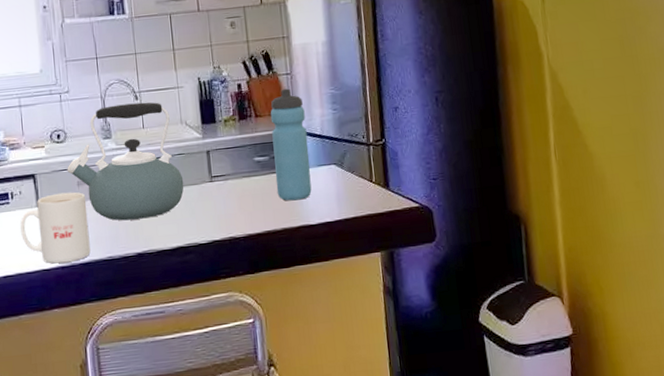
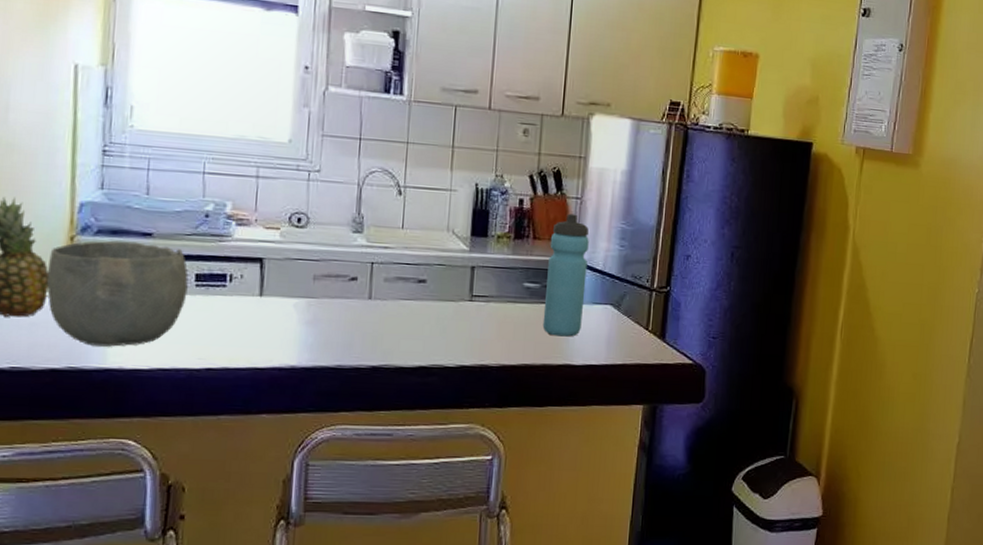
mug: present [20,192,91,264] -> none [235,284,321,365]
kettle: present [67,102,184,221] -> none [303,196,440,330]

